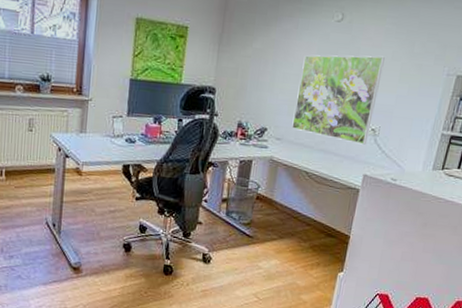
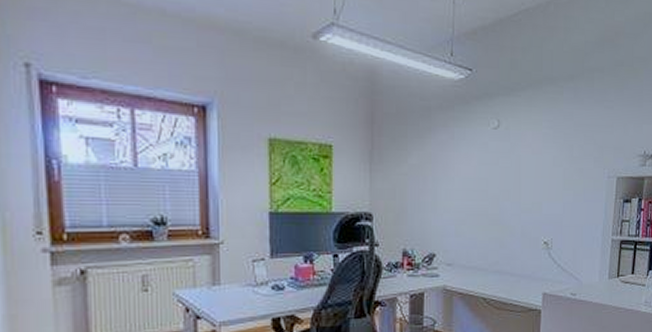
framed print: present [292,54,385,145] -> none [462,162,546,260]

